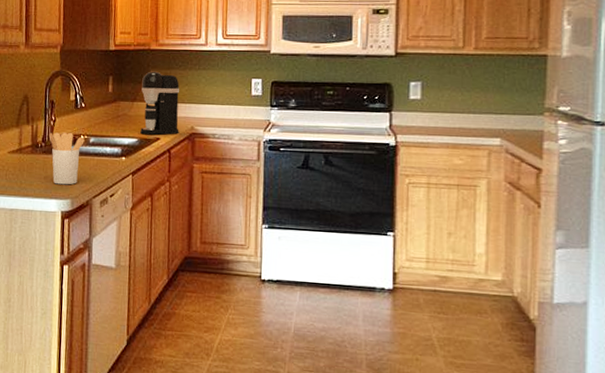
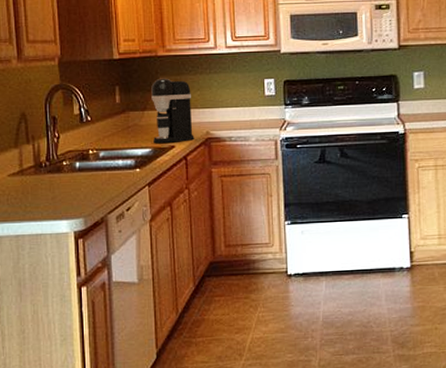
utensil holder: present [50,132,85,185] -> none [54,148,94,204]

